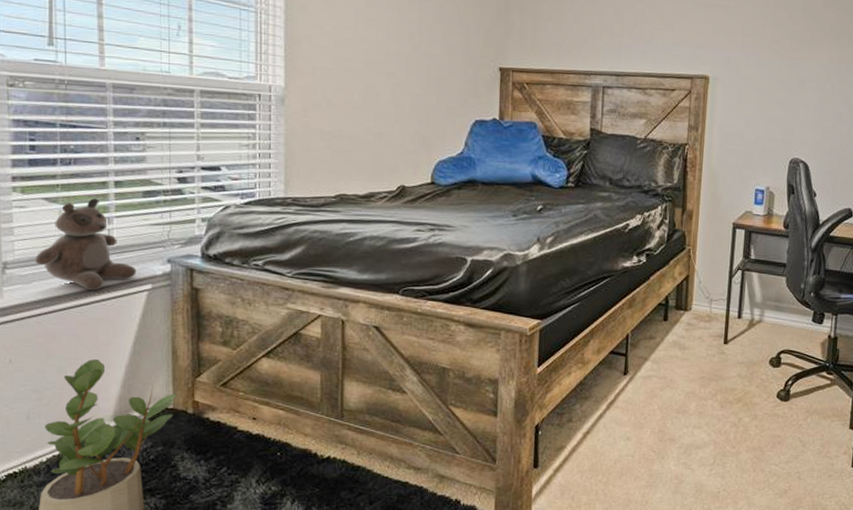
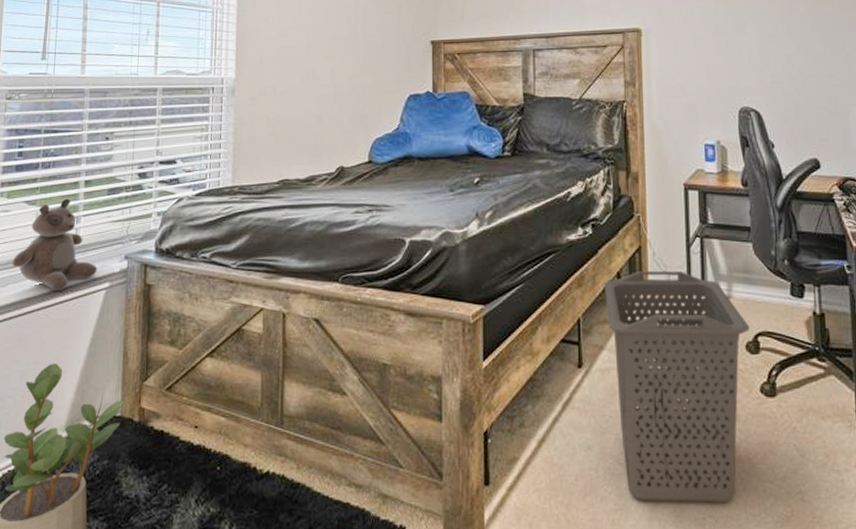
laundry basket: none [652,296,775,481] -> present [604,270,750,503]

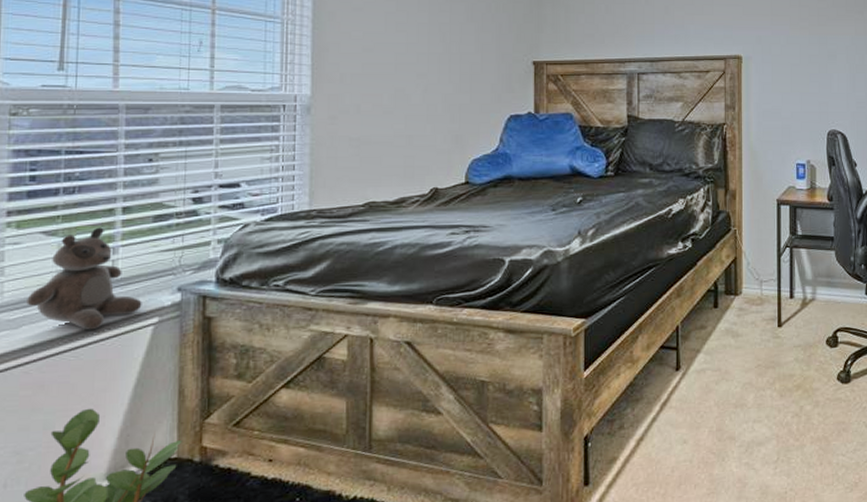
laundry basket: present [604,270,750,503] -> none [701,279,830,483]

